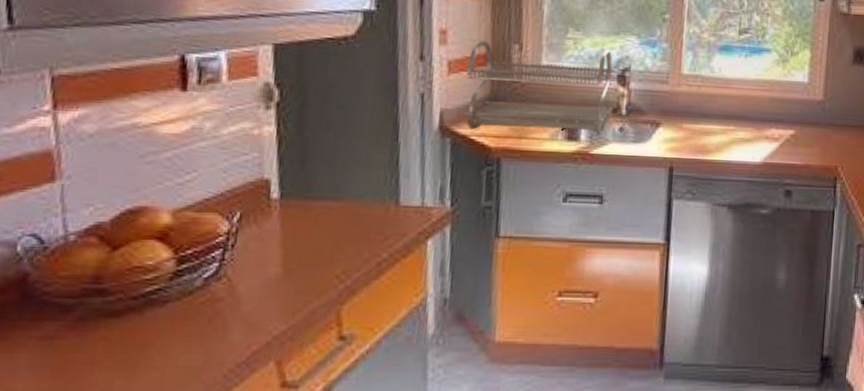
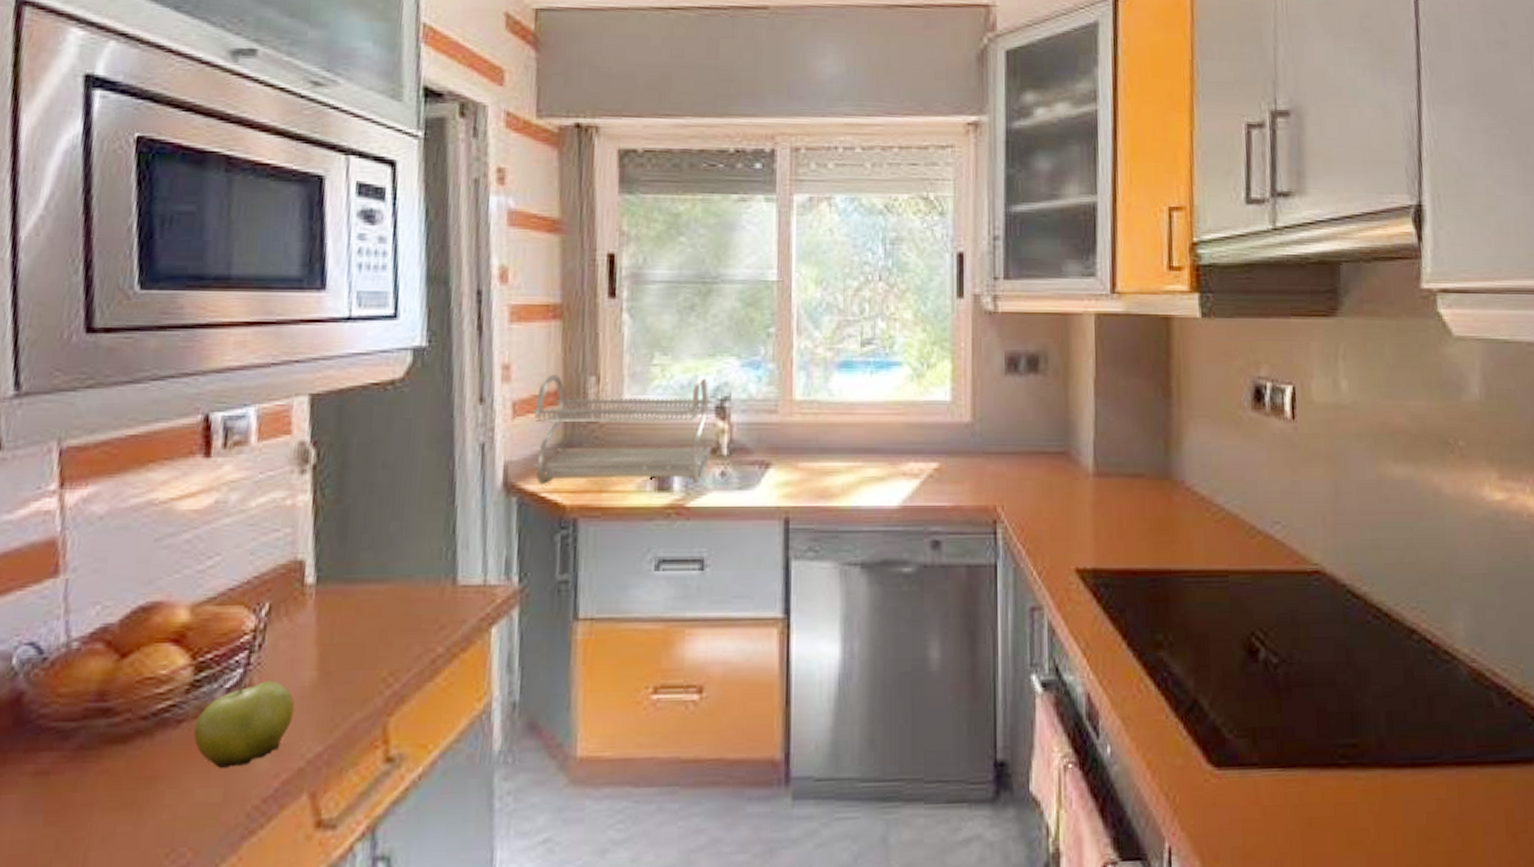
fruit: none [177,273,263,339] -> present [193,681,295,768]

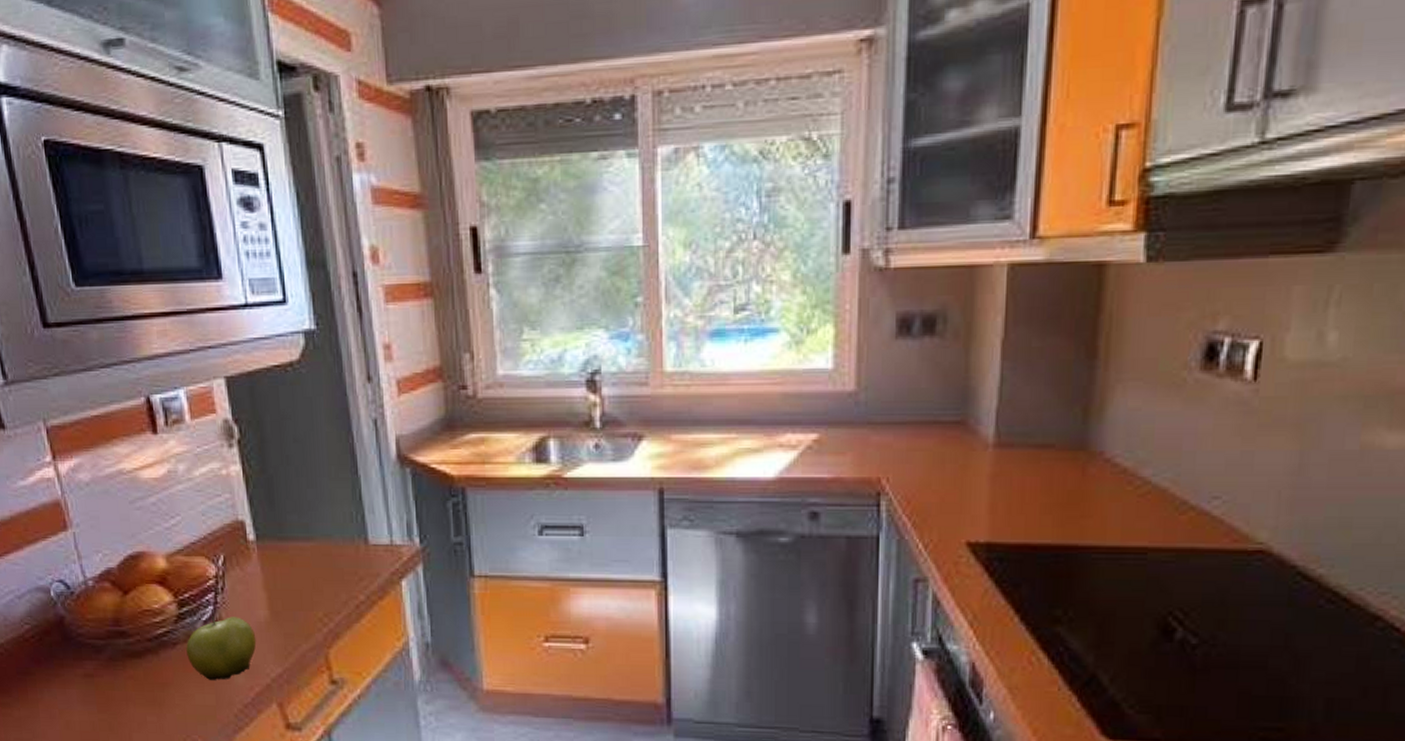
dish rack: present [531,375,711,485] -> none [414,348,584,457]

